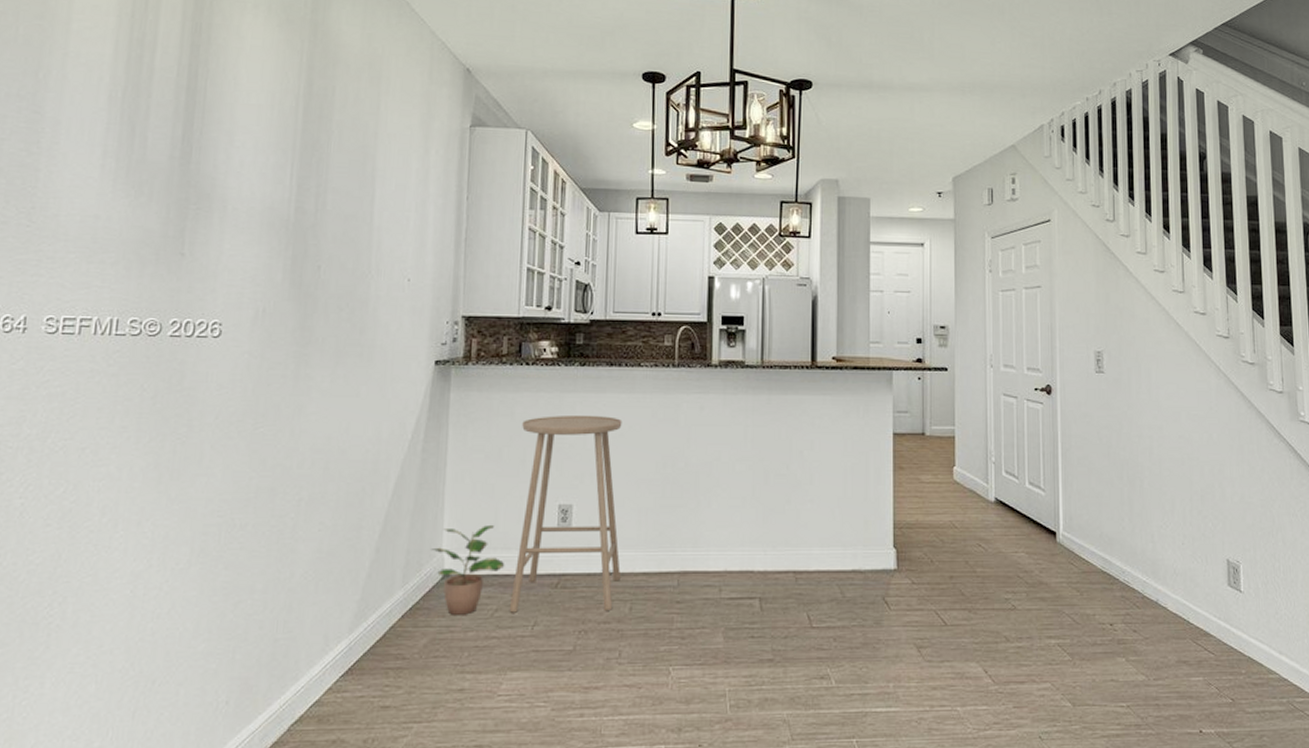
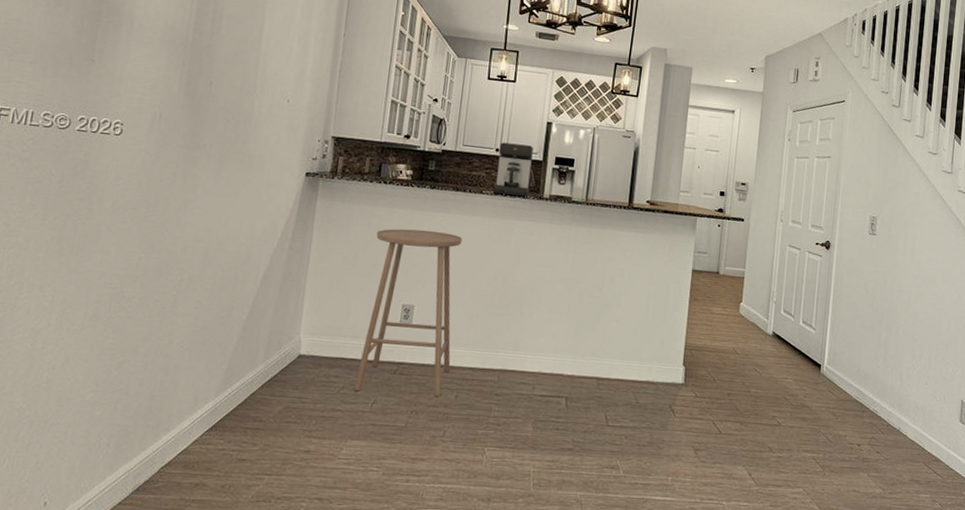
potted plant: present [431,524,505,615] -> none [291,315,353,390]
coffee maker: none [652,304,695,366] -> present [492,142,534,197]

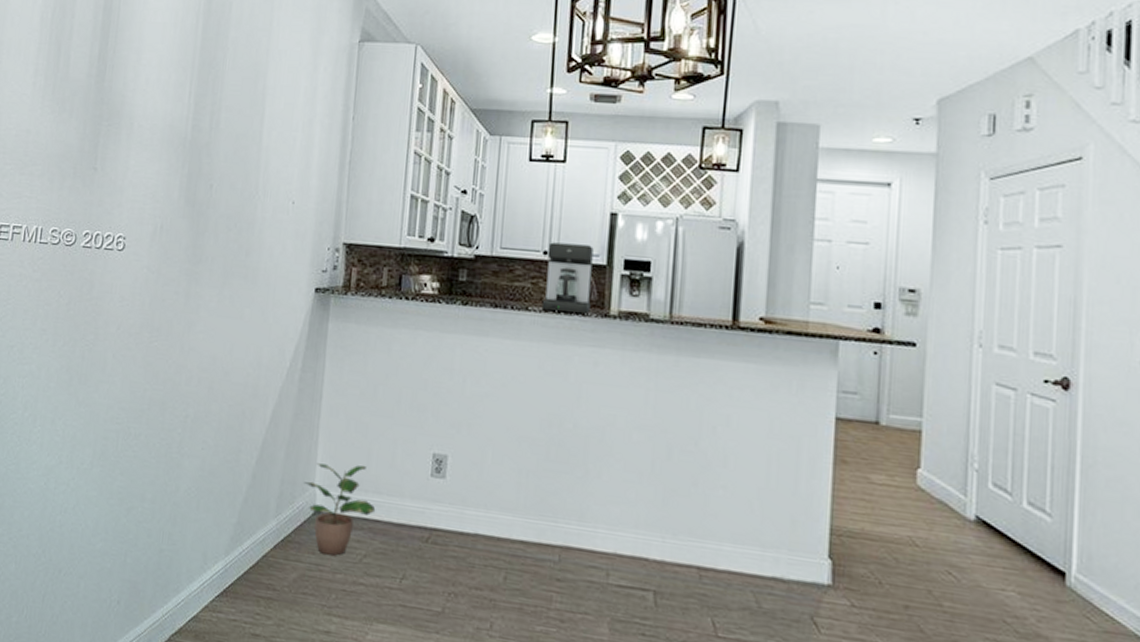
potted plant: none [291,315,353,390] -> present [304,463,376,556]
stool: present [353,228,463,397] -> none [377,356,505,577]

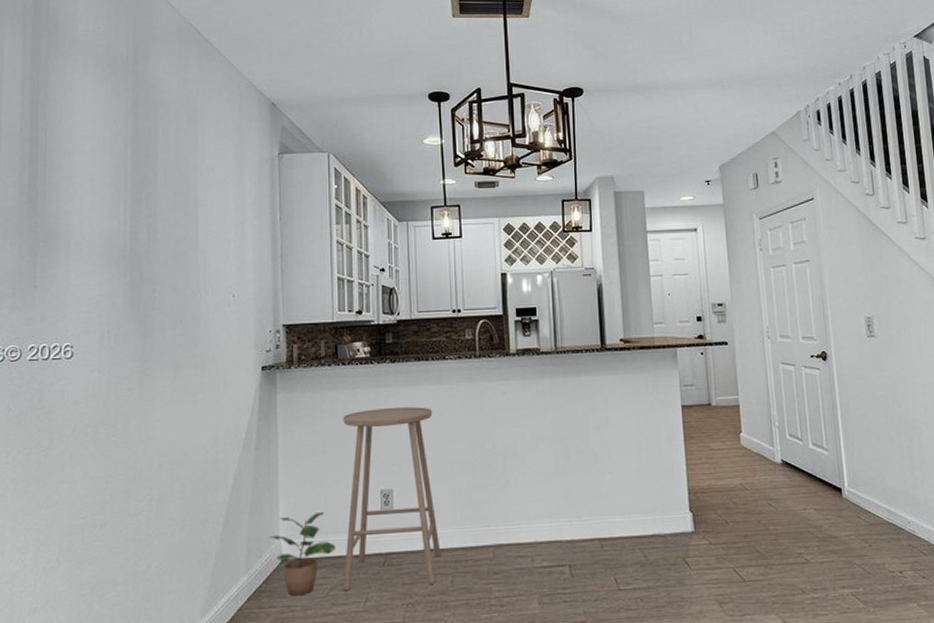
stool: none [377,356,505,577] -> present [342,406,441,591]
coffee maker: present [541,242,594,315] -> none [455,301,495,358]

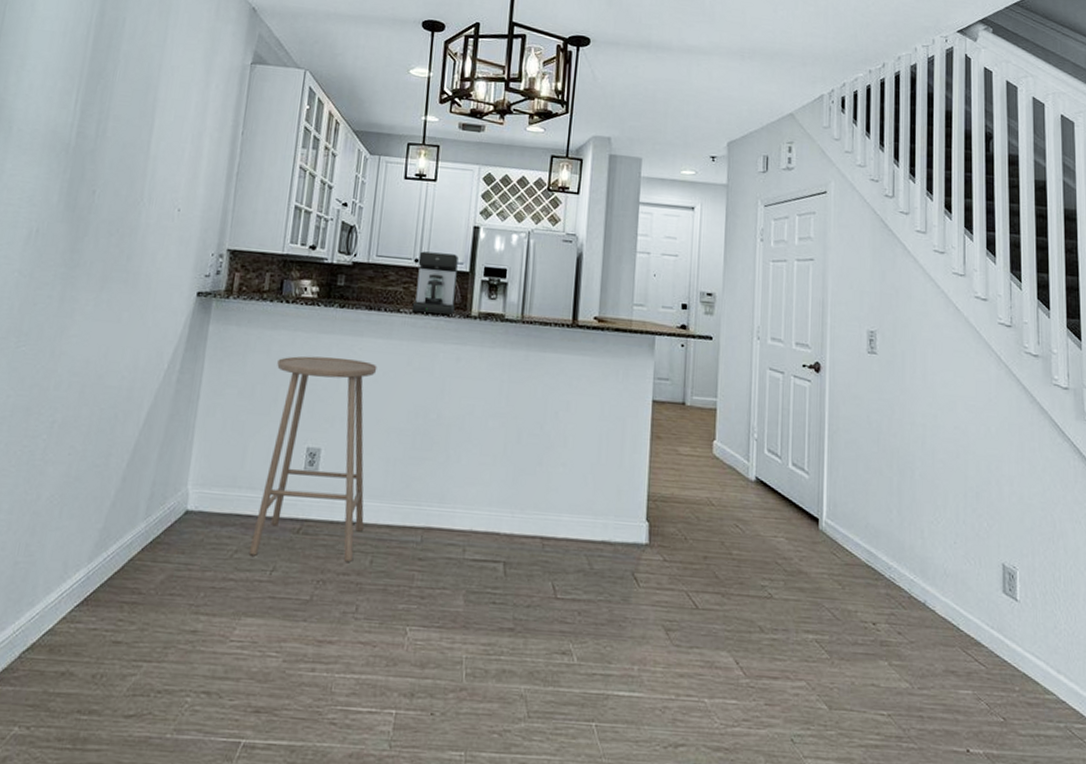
potted plant: present [269,511,336,596] -> none [177,462,249,554]
coffee maker: none [455,301,495,358] -> present [411,251,459,316]

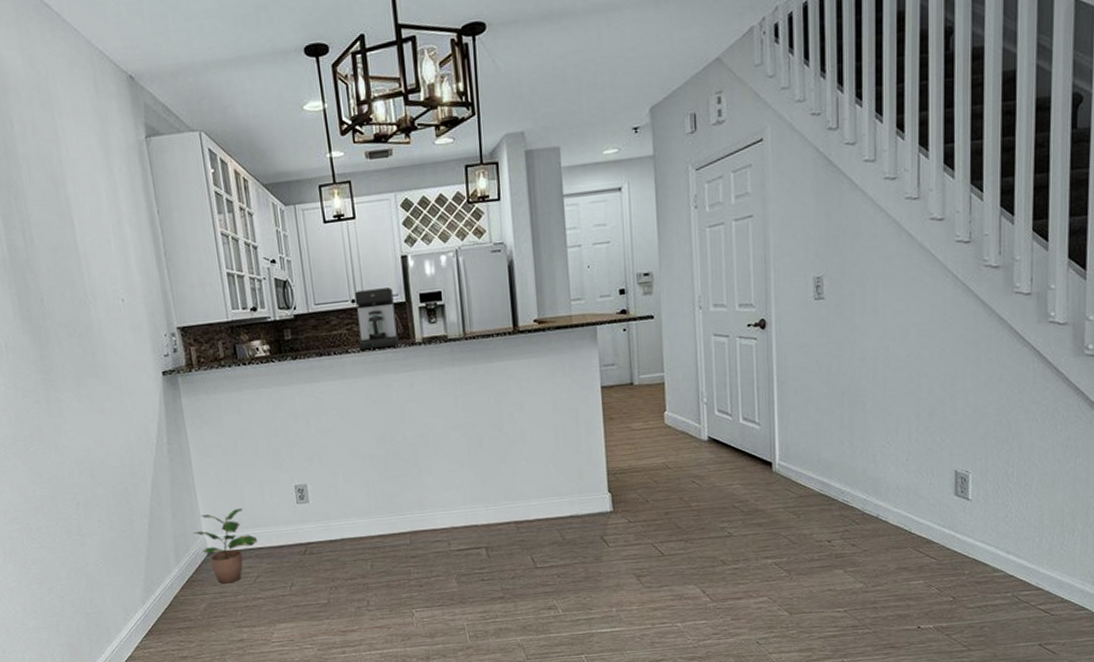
potted plant: none [177,462,249,554] -> present [193,507,258,584]
stool: present [248,356,377,562] -> none [249,403,359,578]

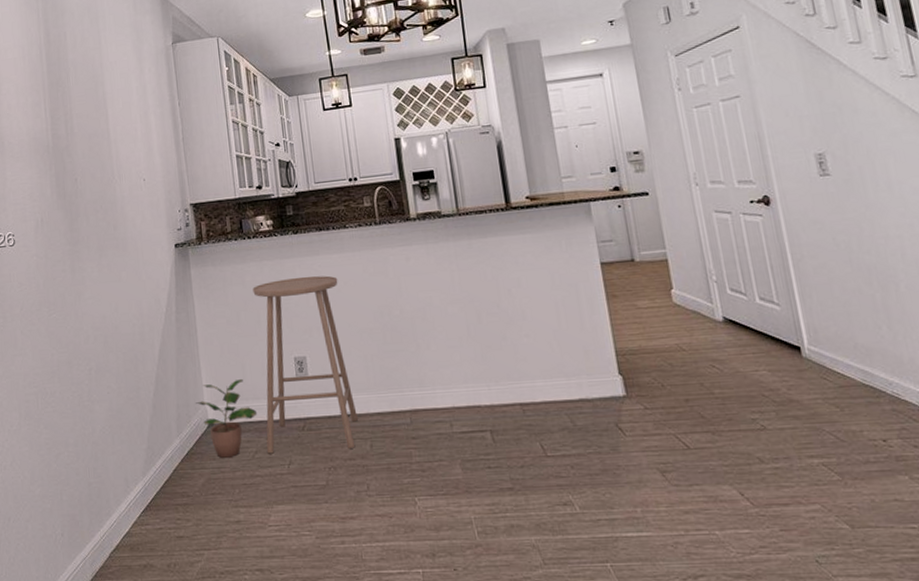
stool: none [249,403,359,578] -> present [253,275,358,454]
coffee maker: present [354,287,399,350] -> none [351,167,395,226]

